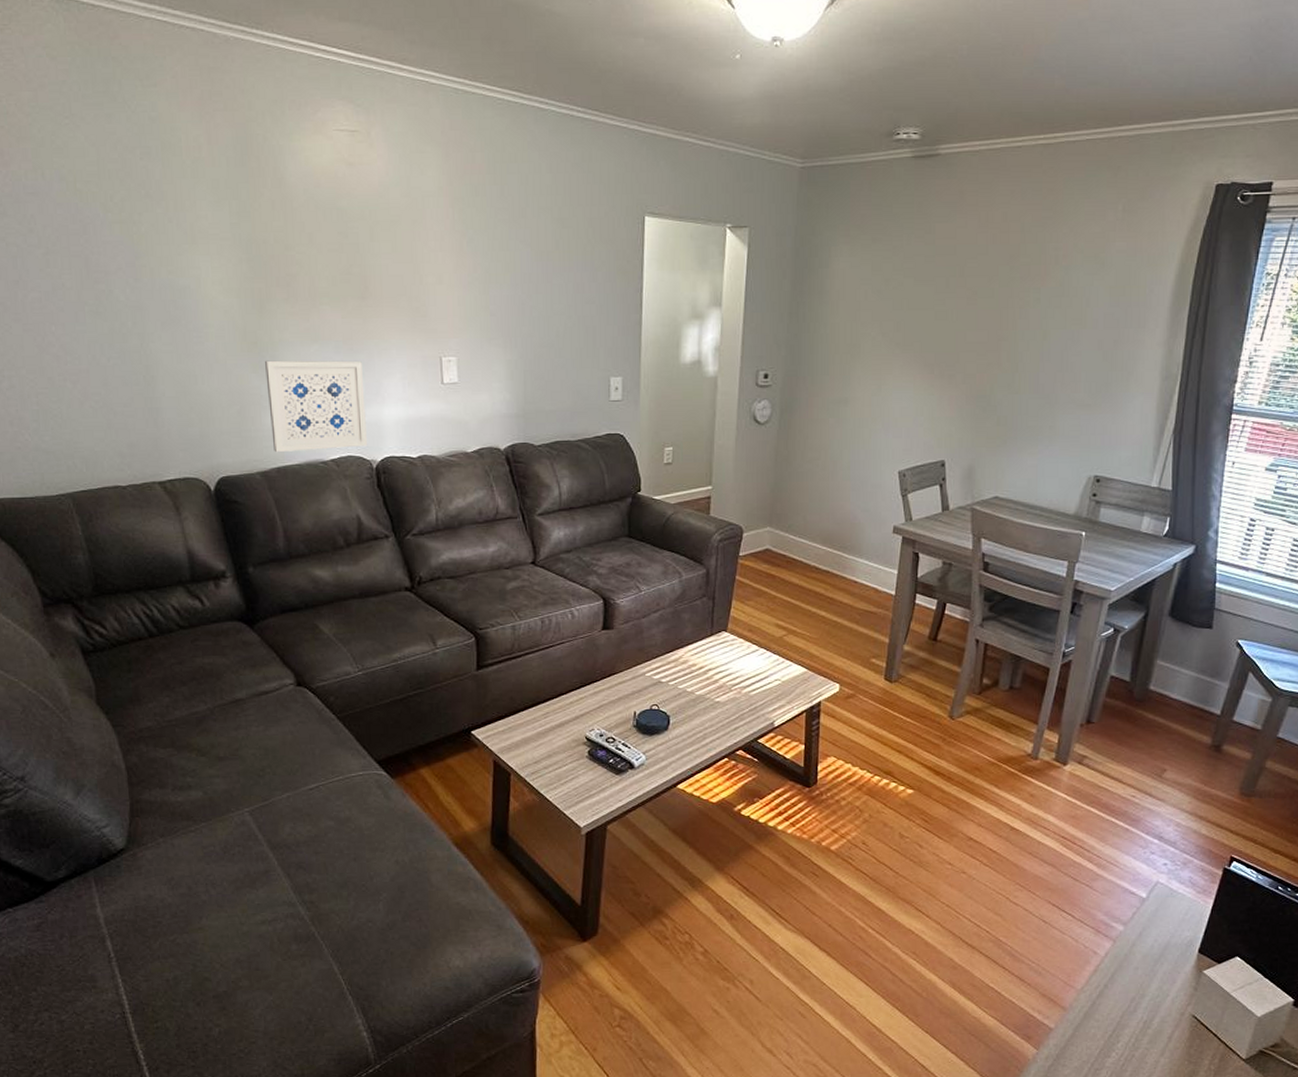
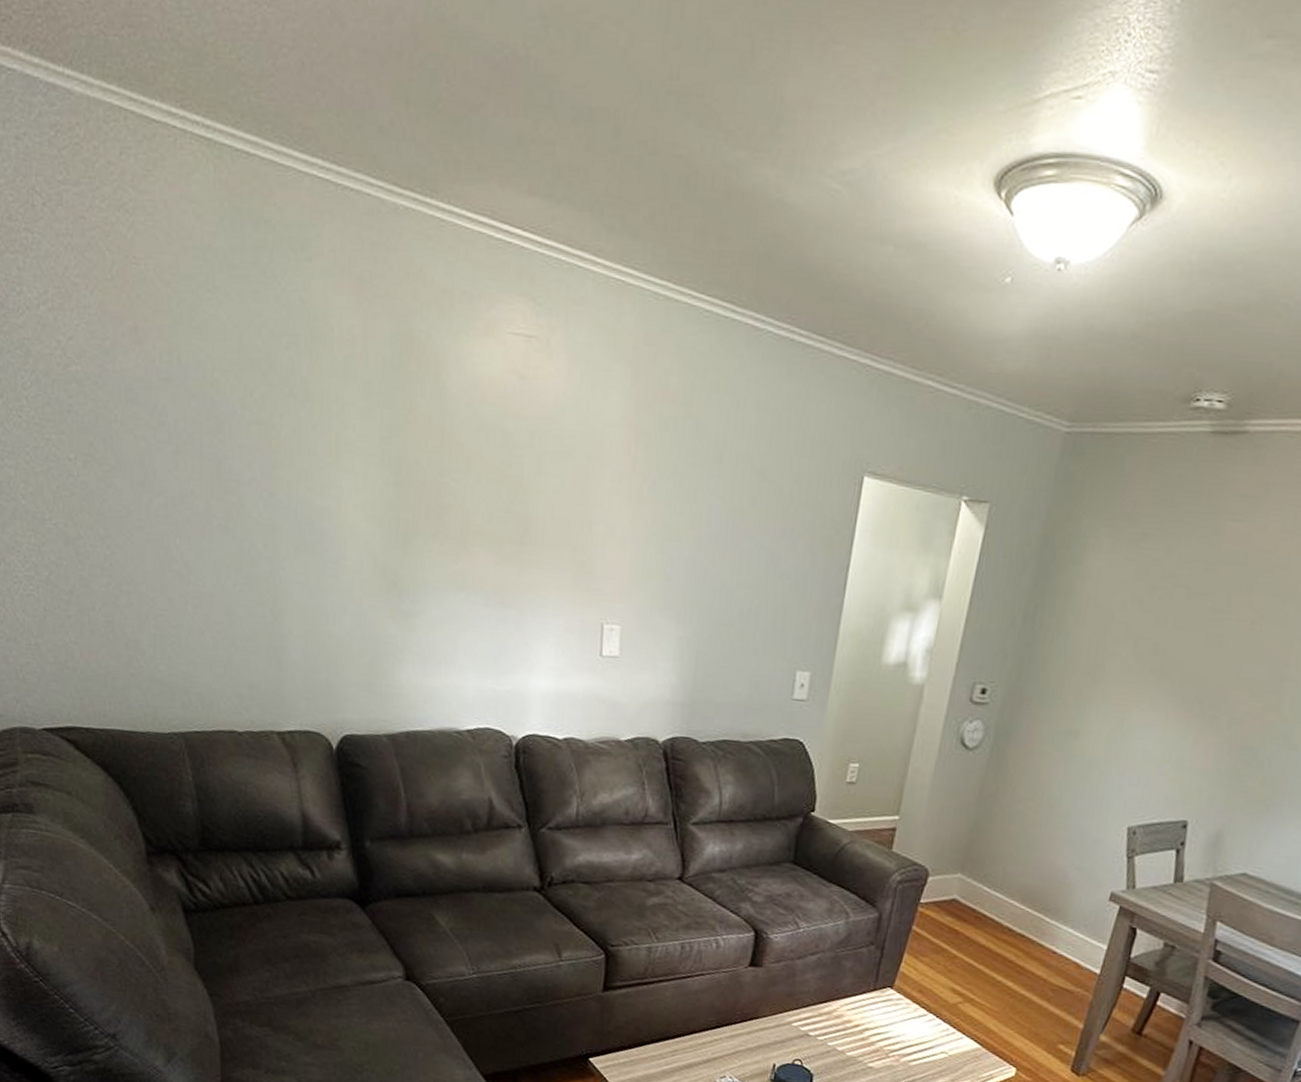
wall art: present [265,360,368,453] -> none [403,605,512,719]

